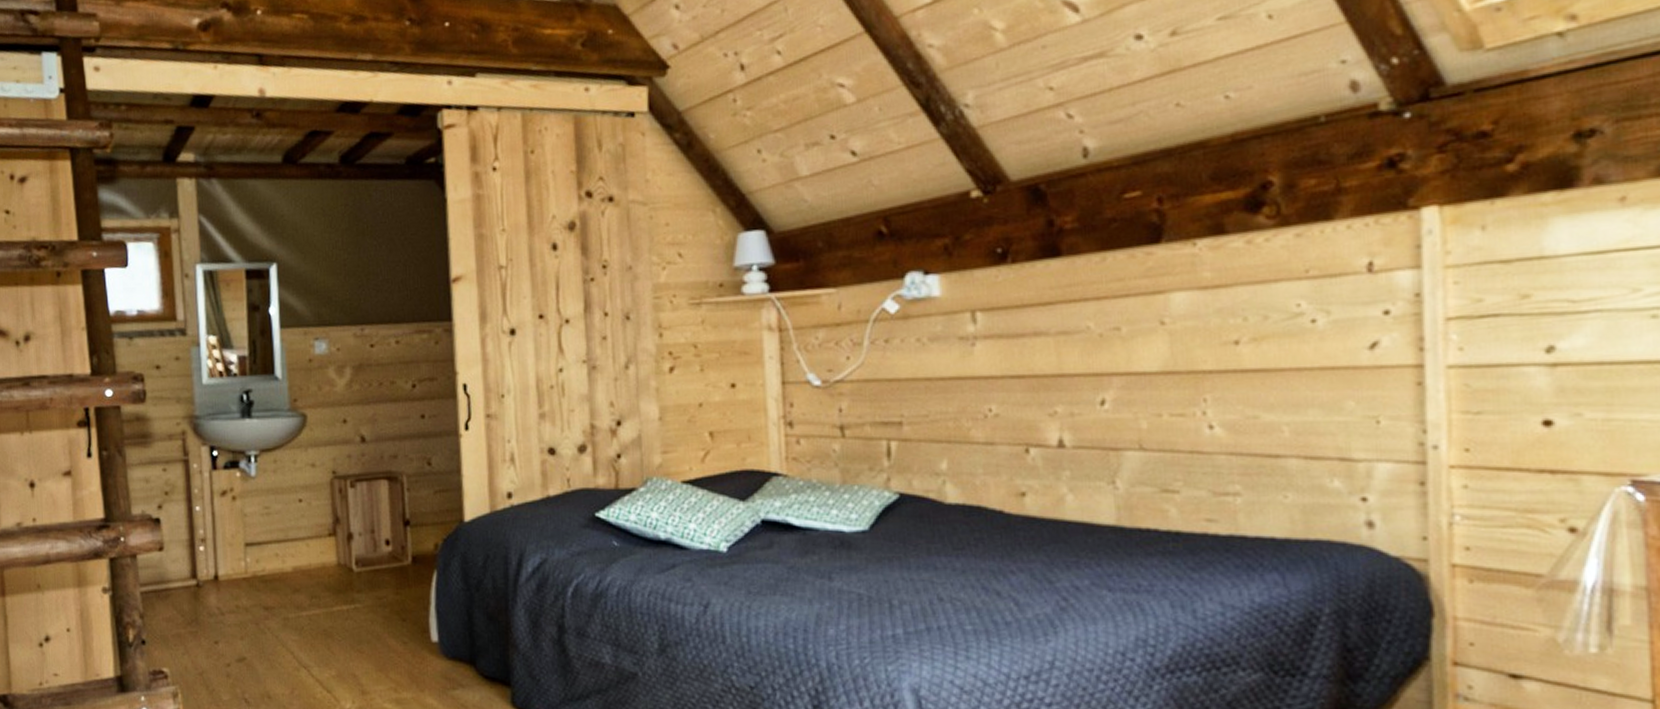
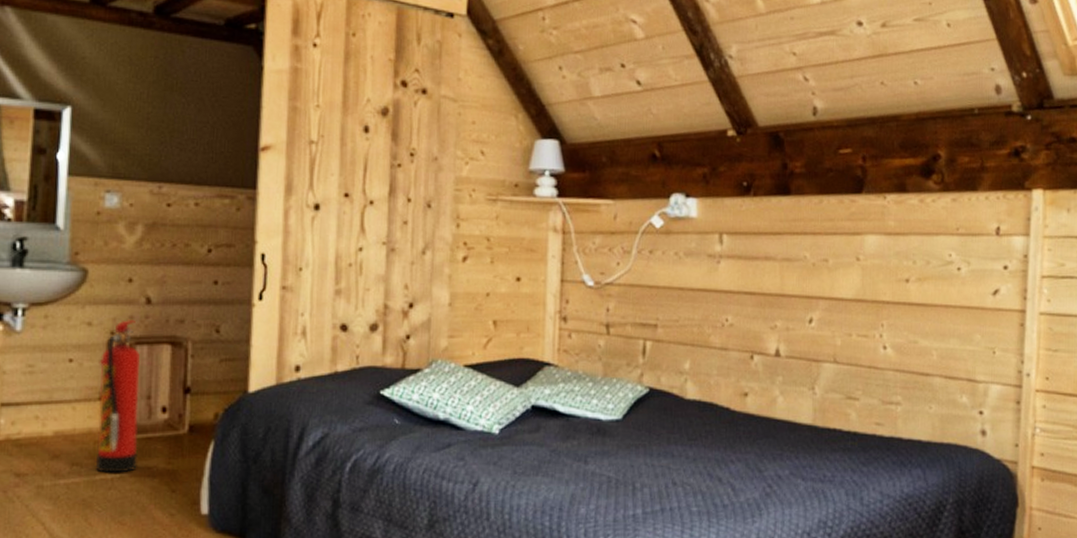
fire extinguisher: none [325,459,369,605] -> present [95,320,141,473]

